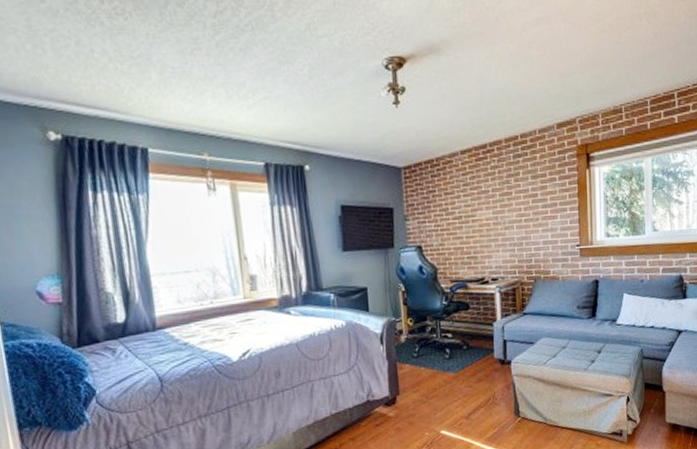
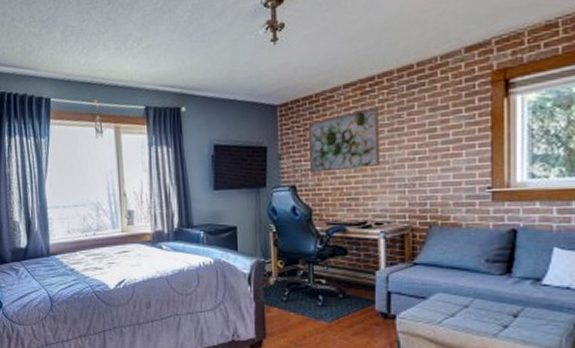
wall art: none [430,173,495,234] -> present [307,107,381,173]

